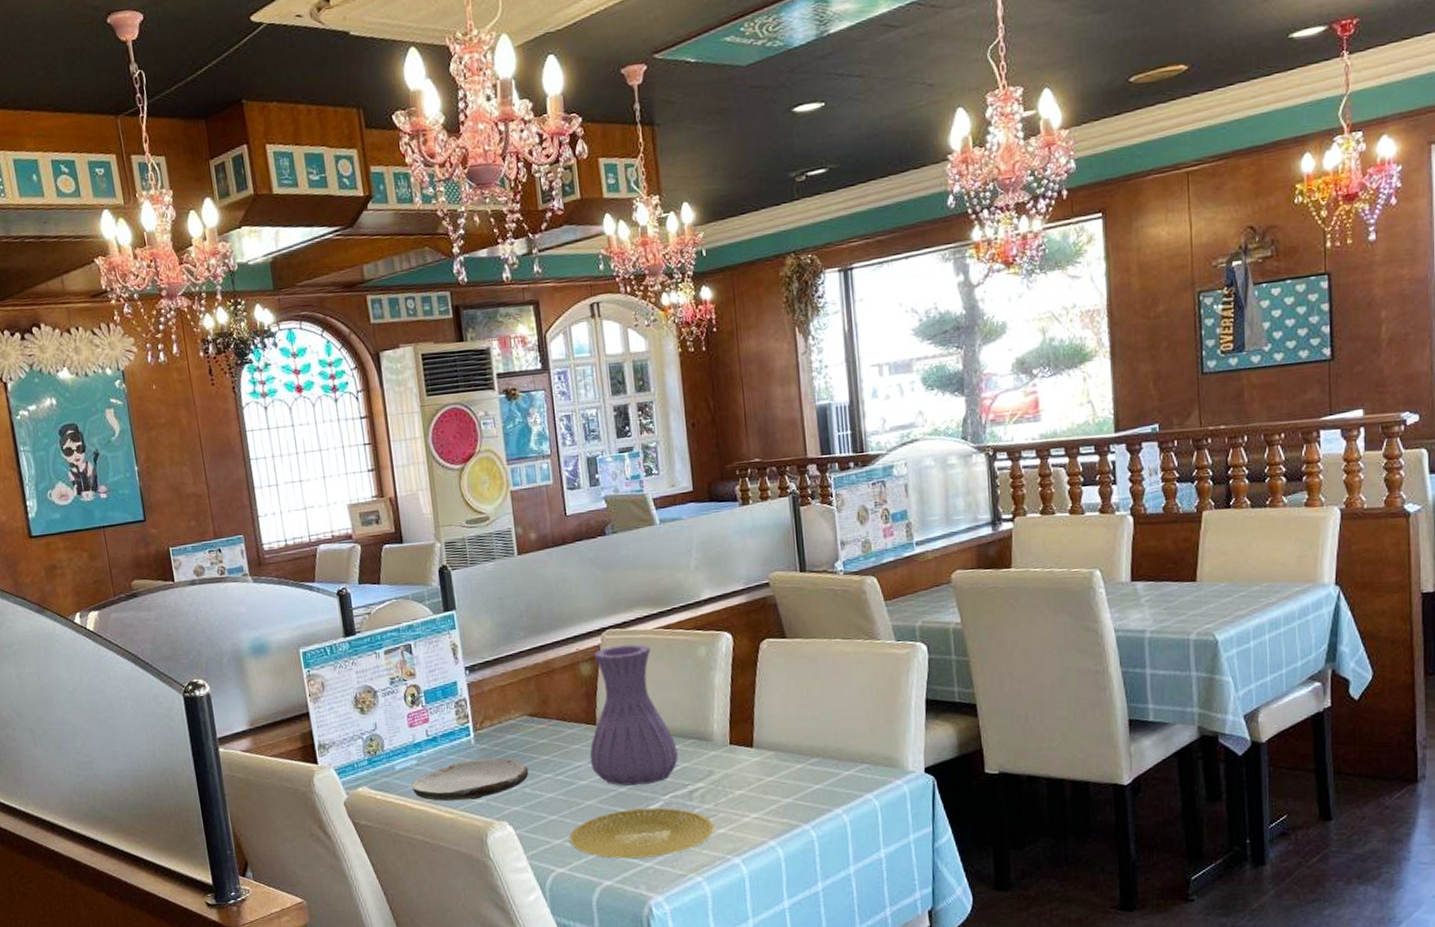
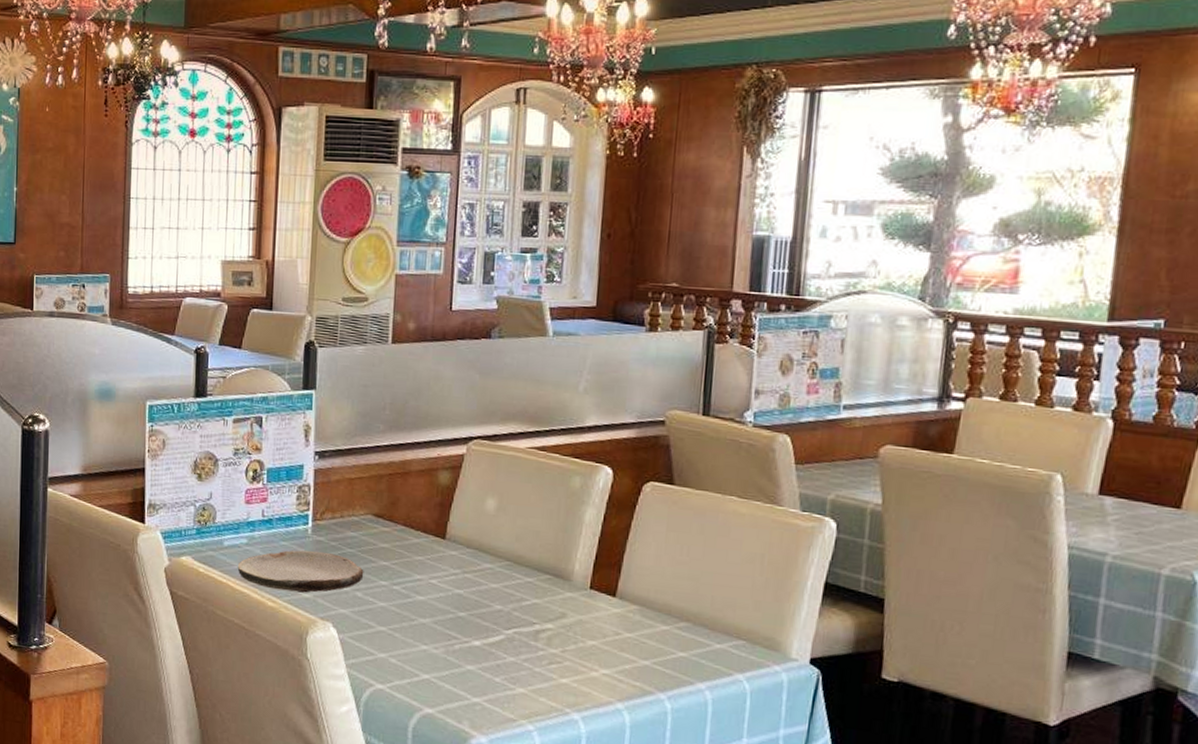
plate: present [569,807,715,859] -> none [395,636,558,694]
vase: present [589,644,678,786] -> none [432,458,530,614]

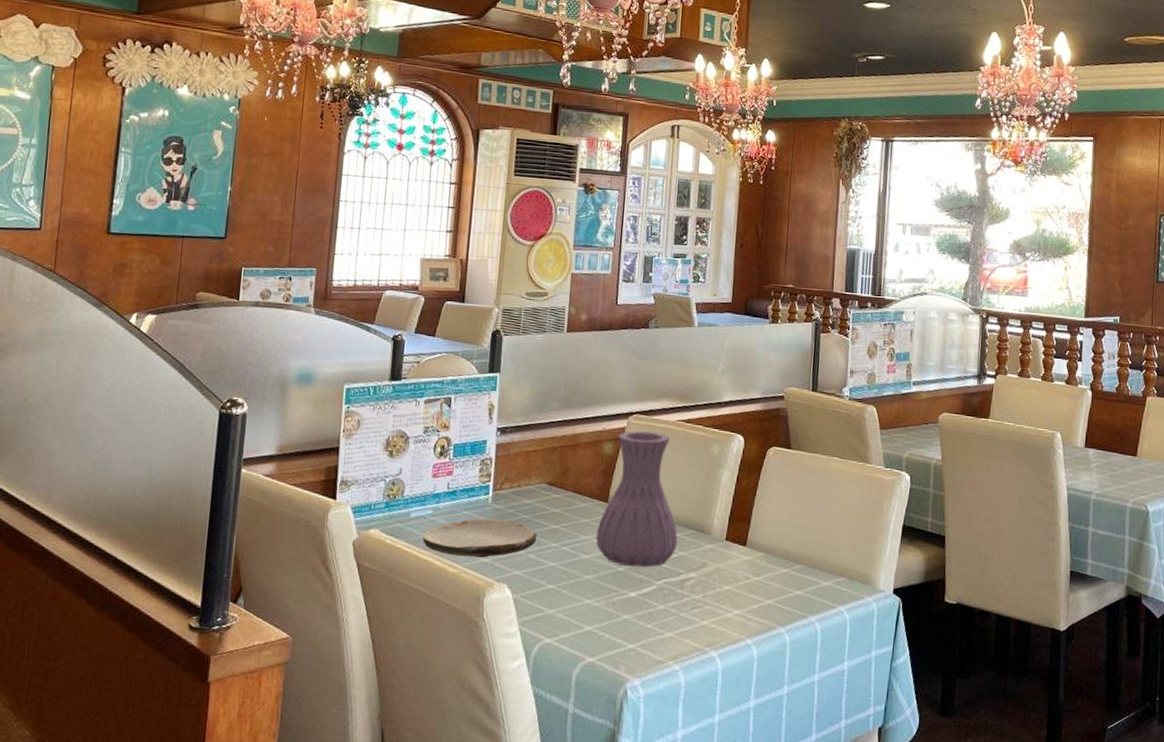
vase: none [432,458,530,614] -> present [596,431,678,567]

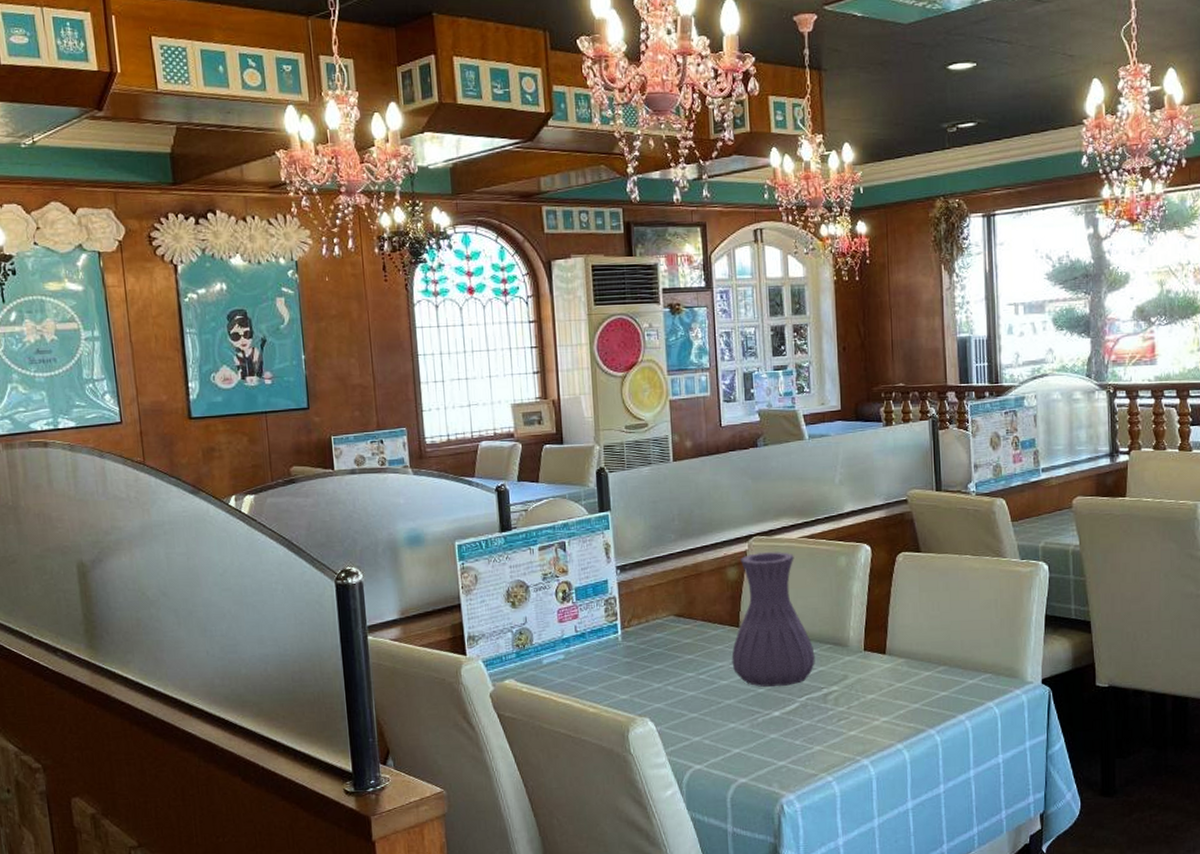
plate: present [422,518,537,558] -> none [557,655,673,697]

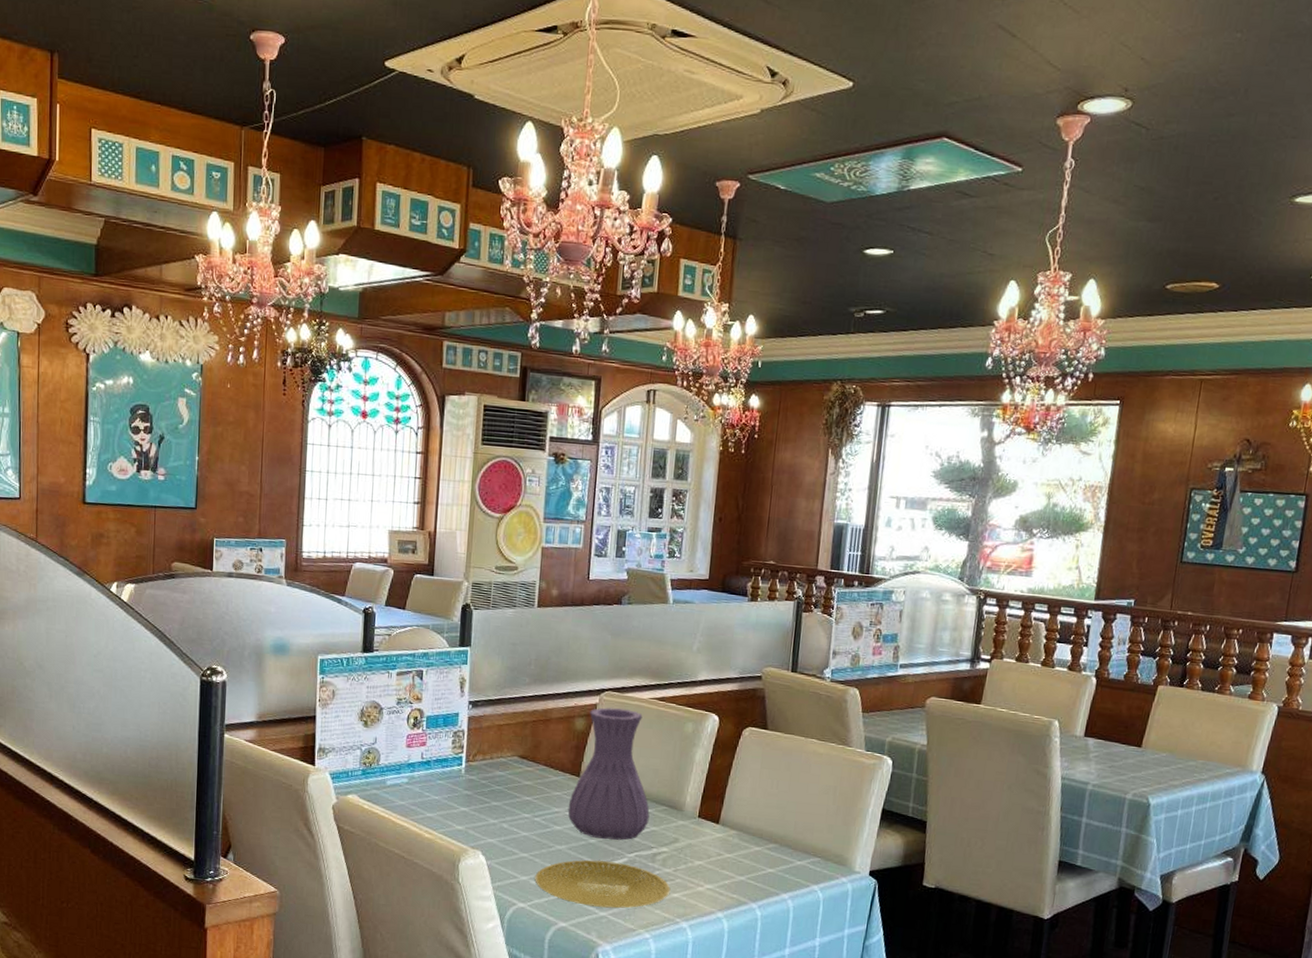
plate: none [708,708,847,758] -> present [535,860,671,908]

